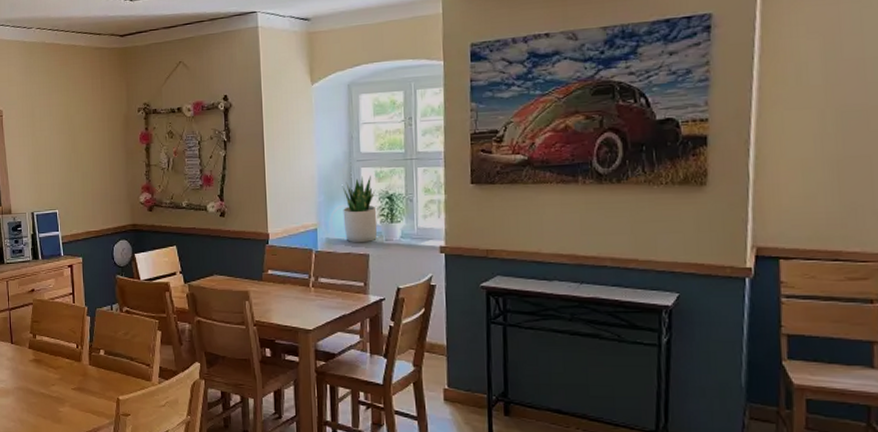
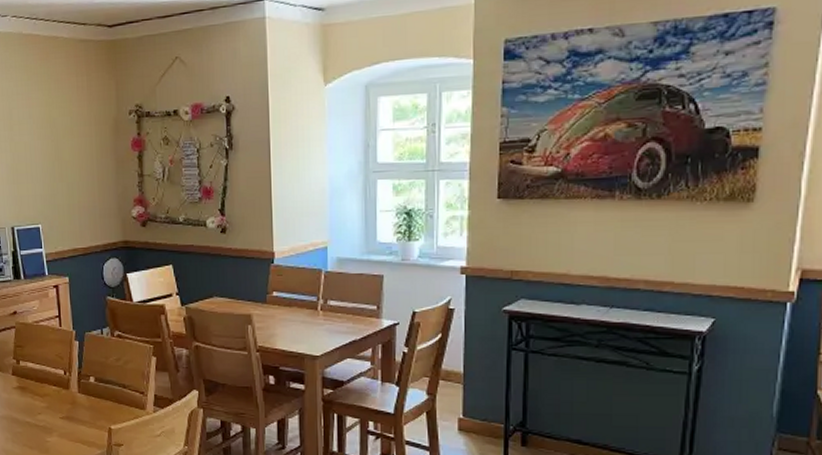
planter: present [342,175,378,243] -> none [356,188,394,263]

